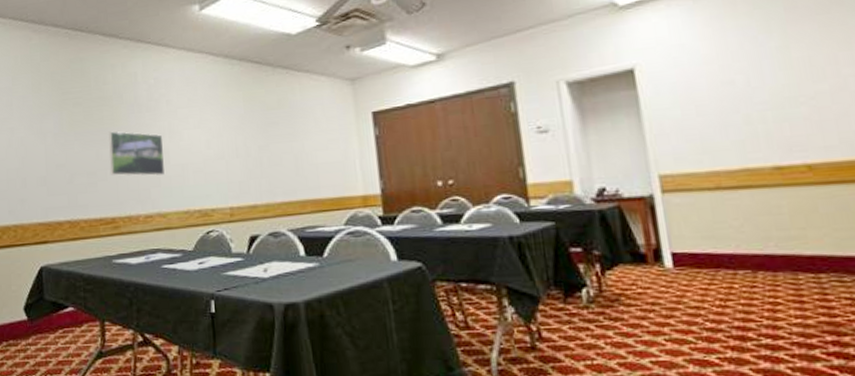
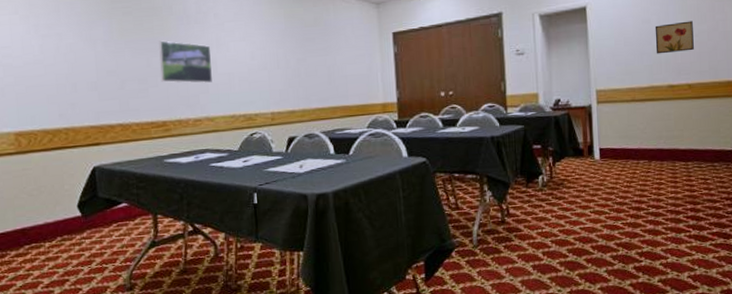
wall art: none [742,79,810,126] -> present [655,21,694,54]

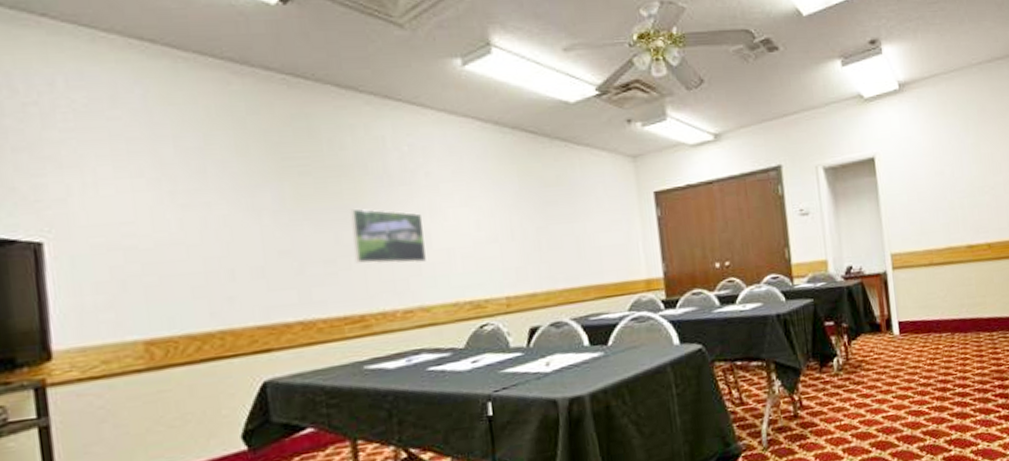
wall art: present [655,21,694,54] -> none [949,172,991,211]

